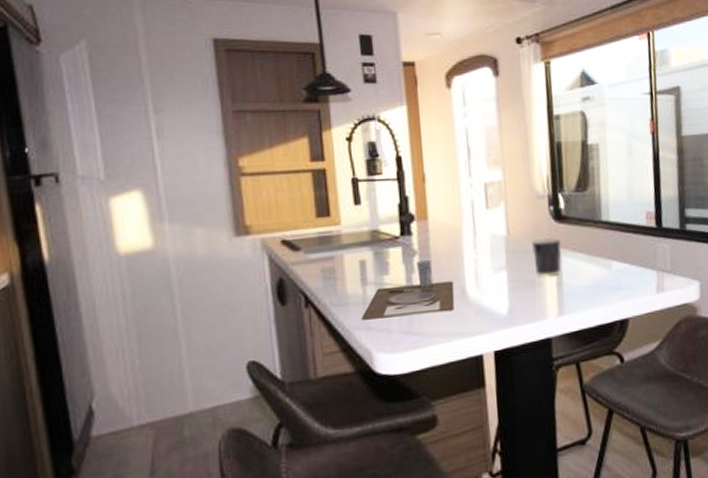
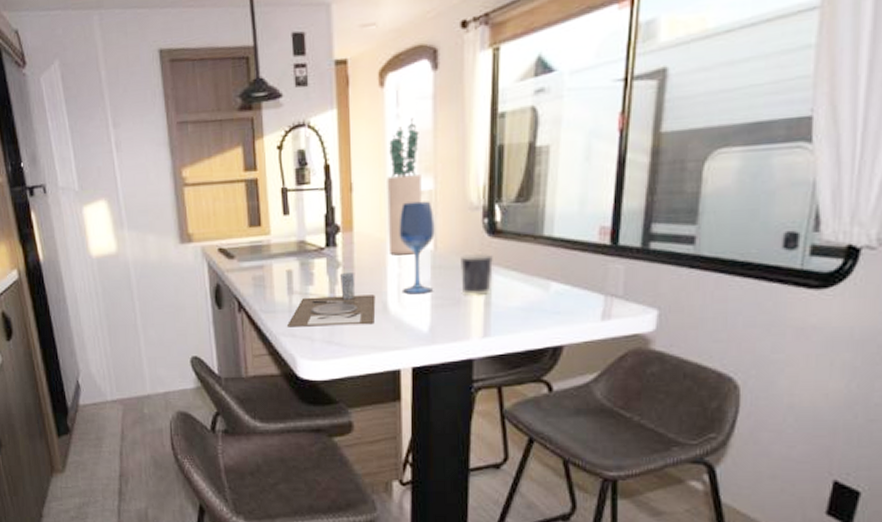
vase: none [458,116,493,242] -> present [387,118,422,256]
wineglass: none [472,190,508,279] -> present [398,201,435,295]

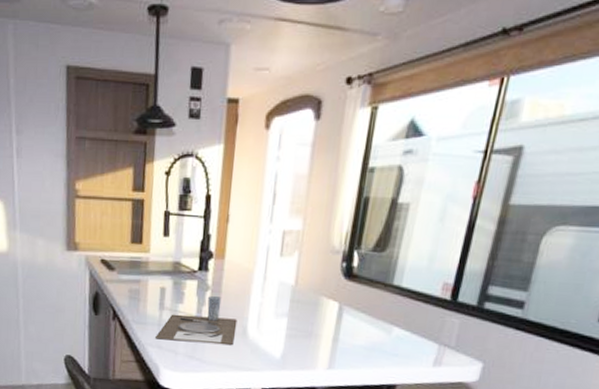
vase: present [387,118,422,256] -> none [254,162,295,287]
wineglass: present [398,201,435,295] -> none [262,239,299,324]
mug: present [461,253,493,297] -> none [315,293,346,332]

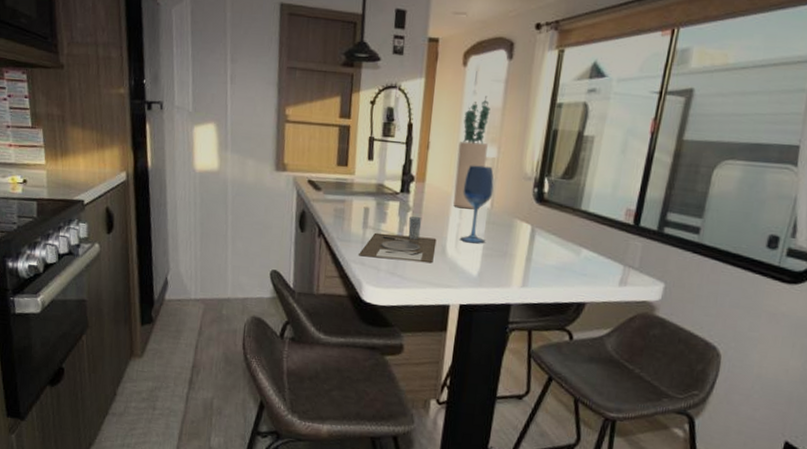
vase: none [254,162,295,287] -> present [452,96,490,209]
wineglass: none [262,239,299,324] -> present [460,165,495,244]

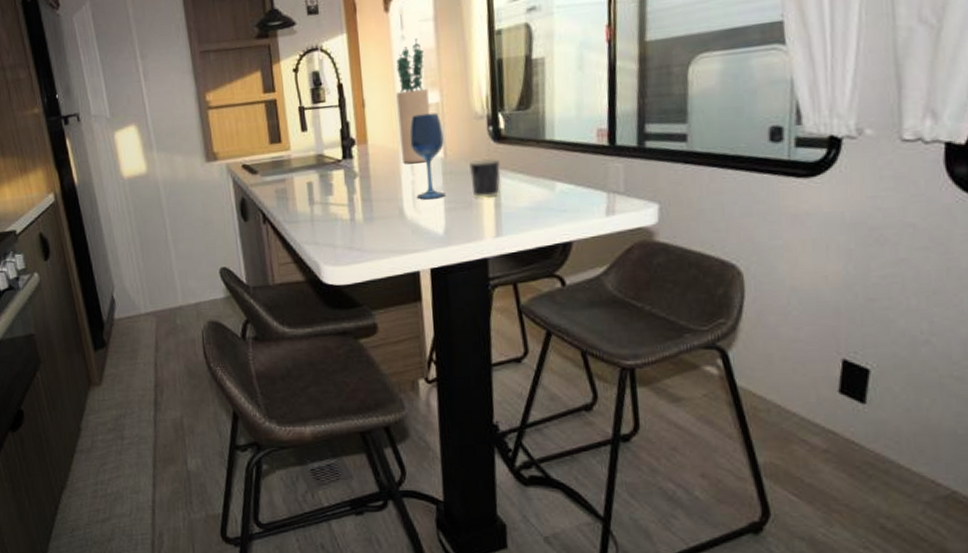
place setting: present [359,216,437,263] -> none [310,182,392,236]
mug: none [509,216,538,252] -> present [469,158,500,199]

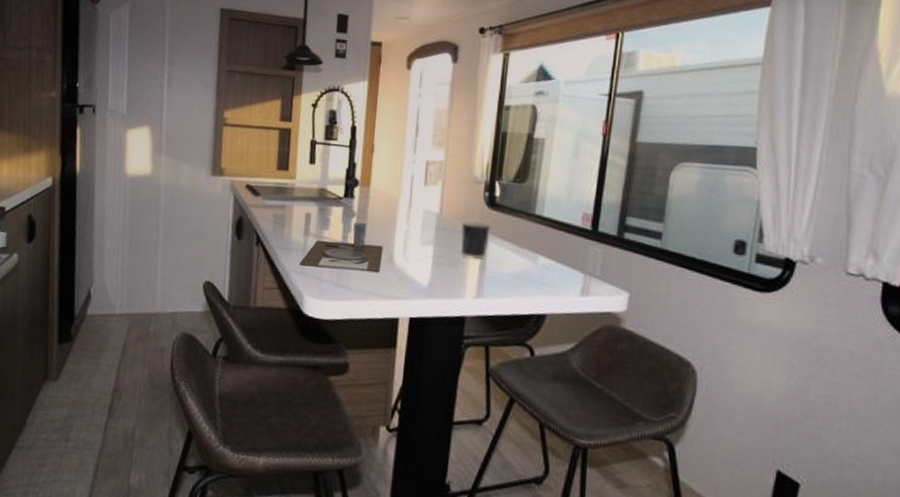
place setting: none [310,182,392,236] -> present [300,223,384,272]
vase: present [396,38,430,164] -> none [399,98,436,215]
wineglass: present [409,112,445,200] -> none [408,168,443,252]

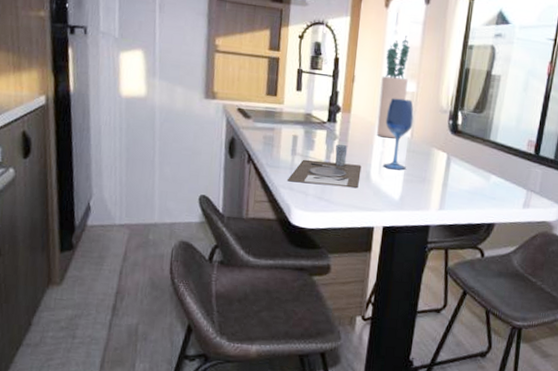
vase: none [399,98,436,215] -> present [376,35,410,139]
wineglass: none [408,168,443,252] -> present [383,98,414,170]
mug: present [461,221,490,260] -> none [427,145,453,178]

